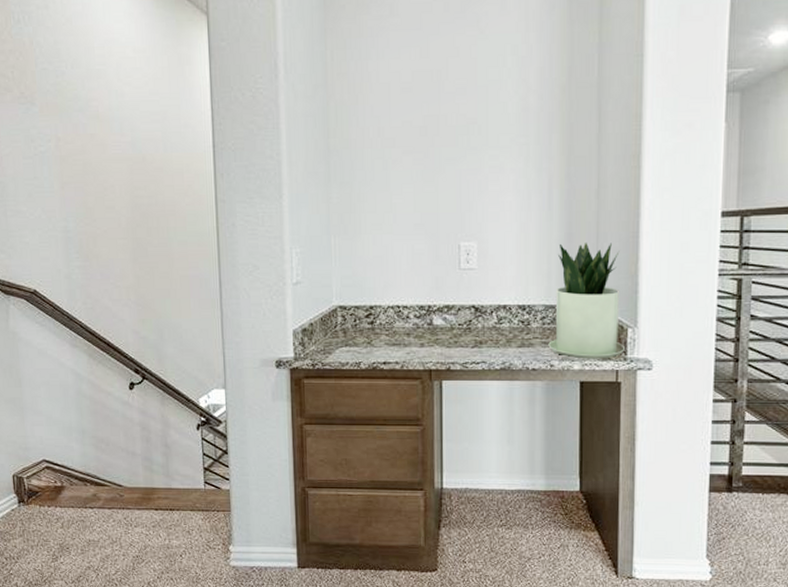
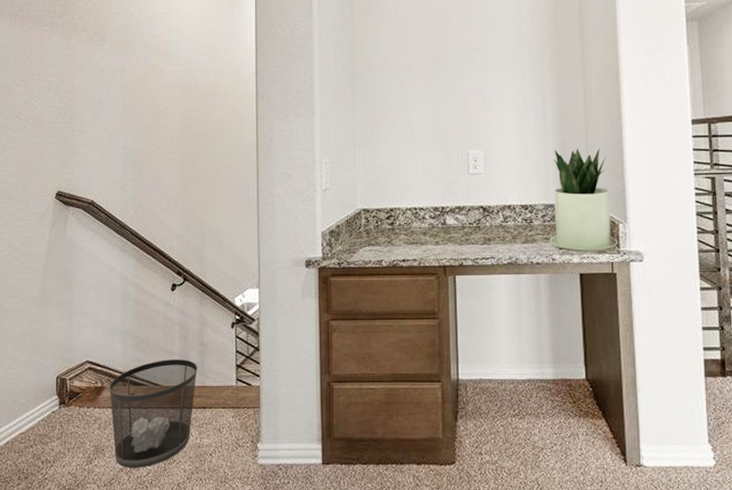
waste bin: none [69,460,163,566] -> present [109,359,197,468]

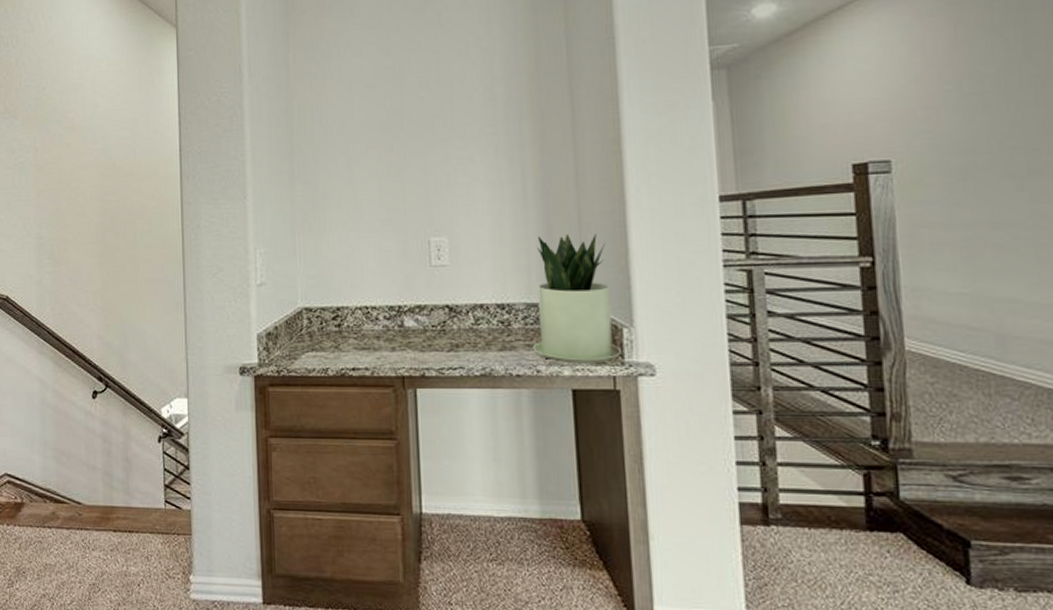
waste bin: present [109,359,197,468] -> none [29,475,122,595]

